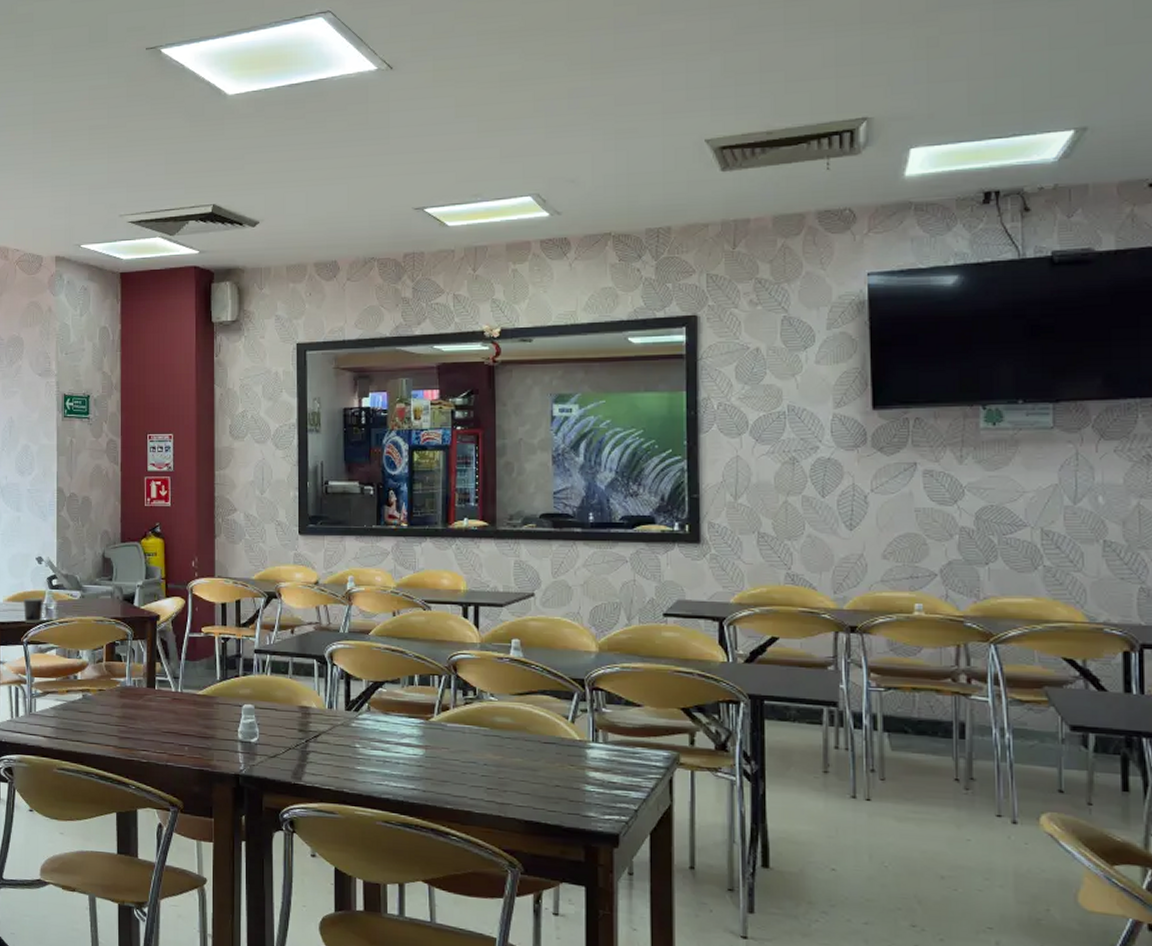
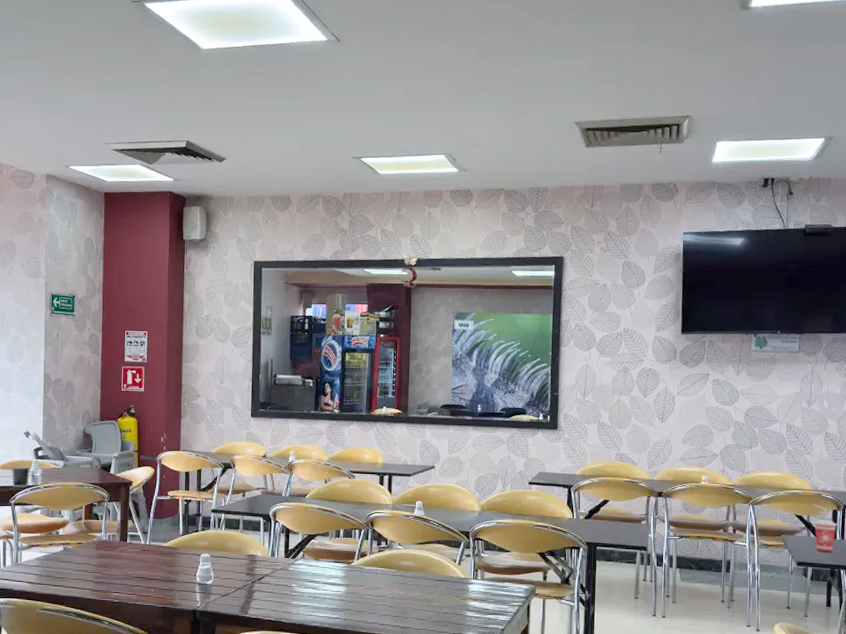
beverage cup: none [1089,642,1131,713] -> present [812,504,837,553]

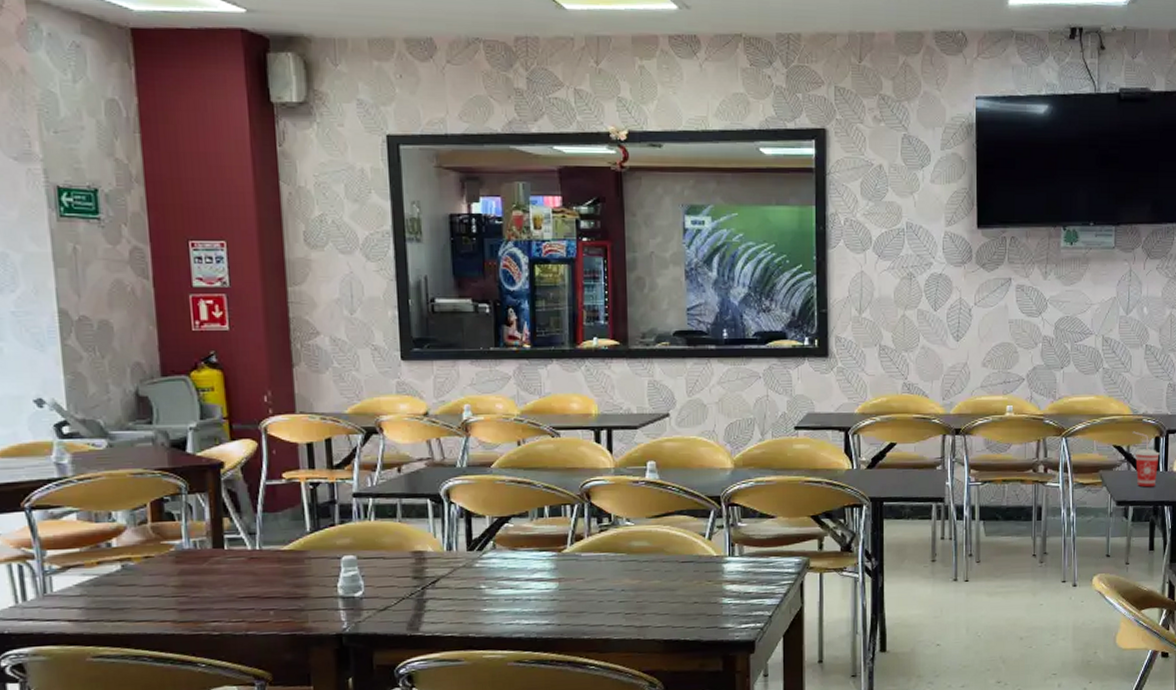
mug: present [11,465,35,488] -> none [18,450,61,483]

